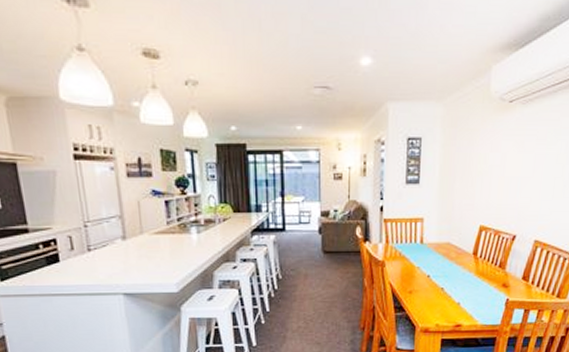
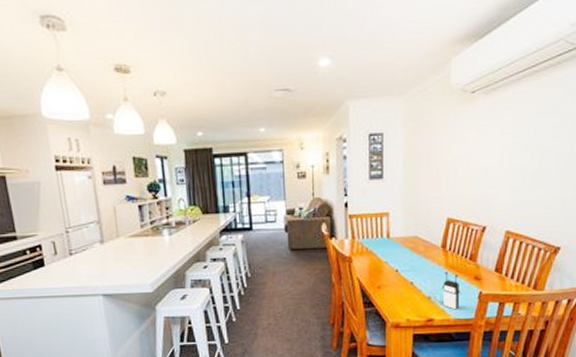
radio: none [467,279,493,316] -> present [438,272,465,310]

